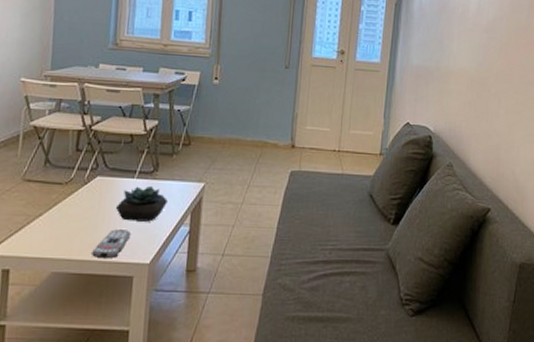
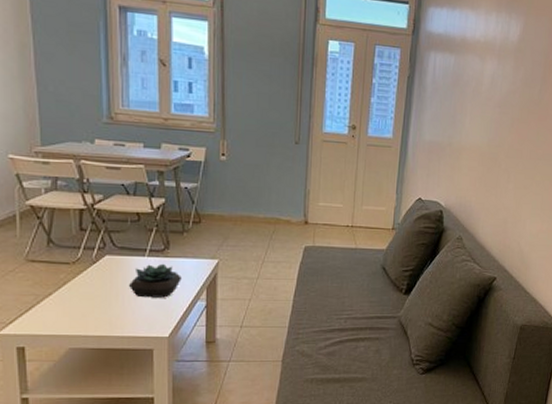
remote control: present [92,229,130,258] -> none [109,306,146,333]

